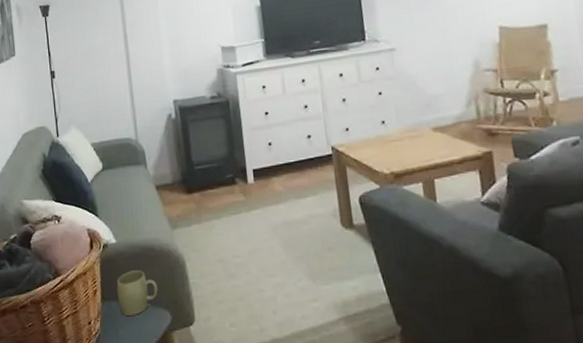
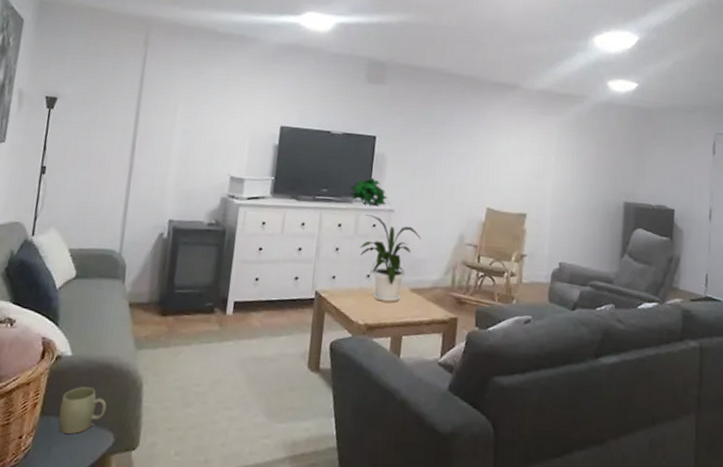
plant: none [343,18,386,49] -> present [350,176,388,205]
house plant: none [366,58,432,147] -> present [359,215,421,303]

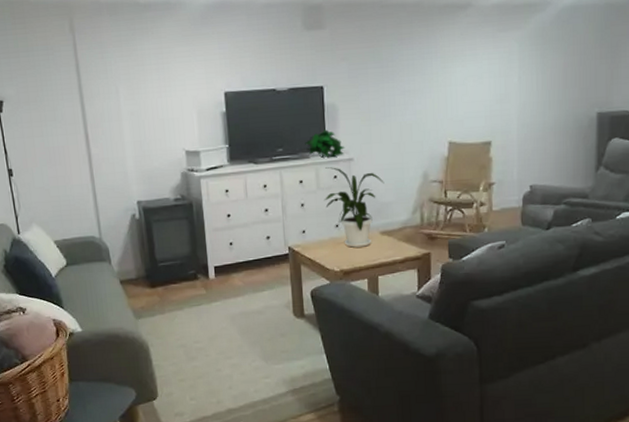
mug: present [58,387,107,434] -> none [83,355,123,393]

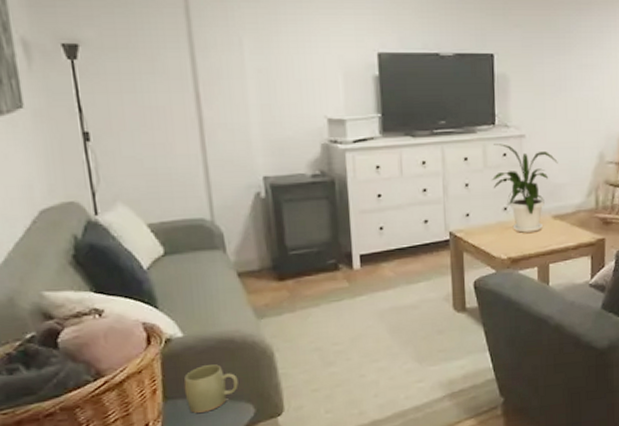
mug: none [83,355,123,393] -> present [183,364,239,413]
plant: present [305,128,346,158] -> none [471,100,517,133]

